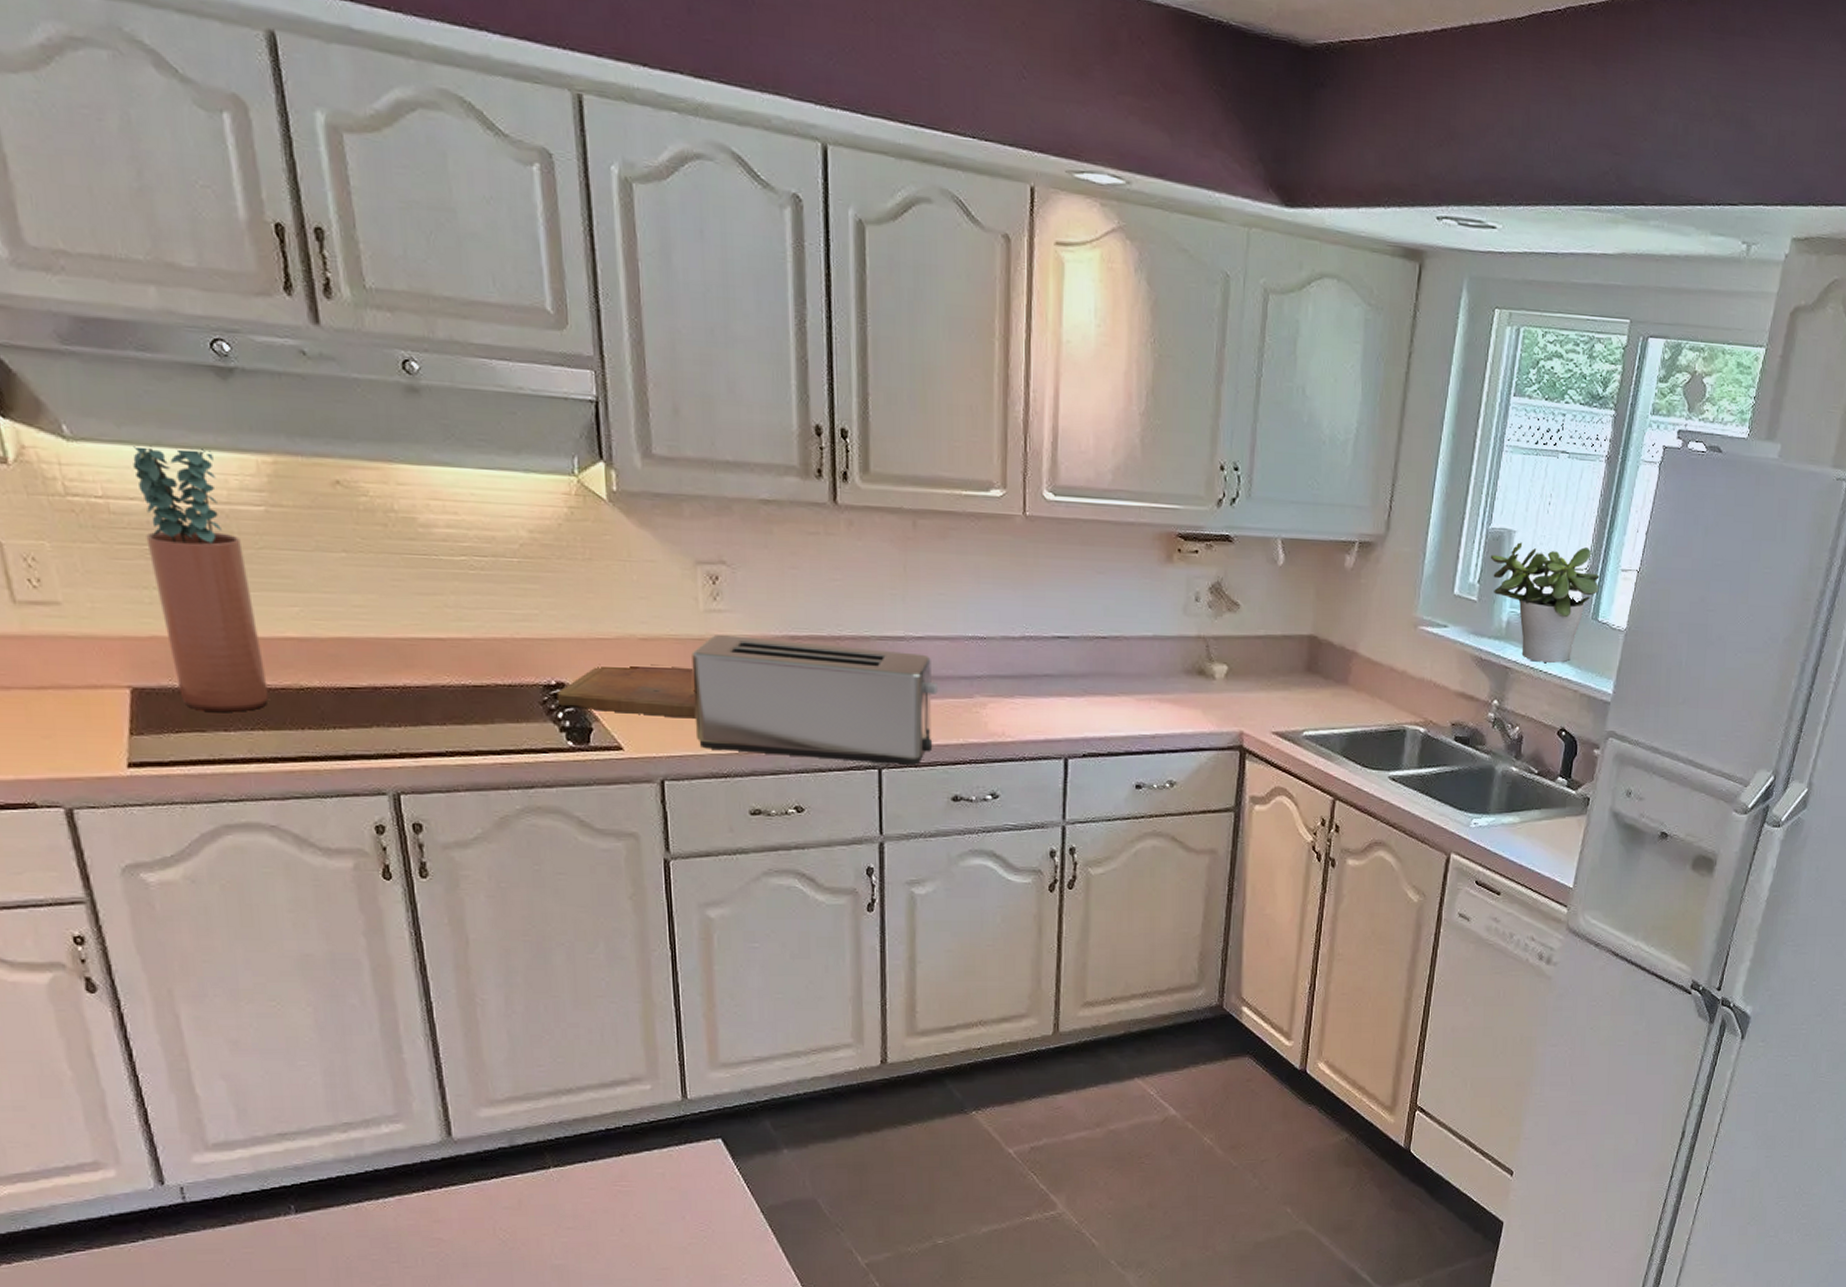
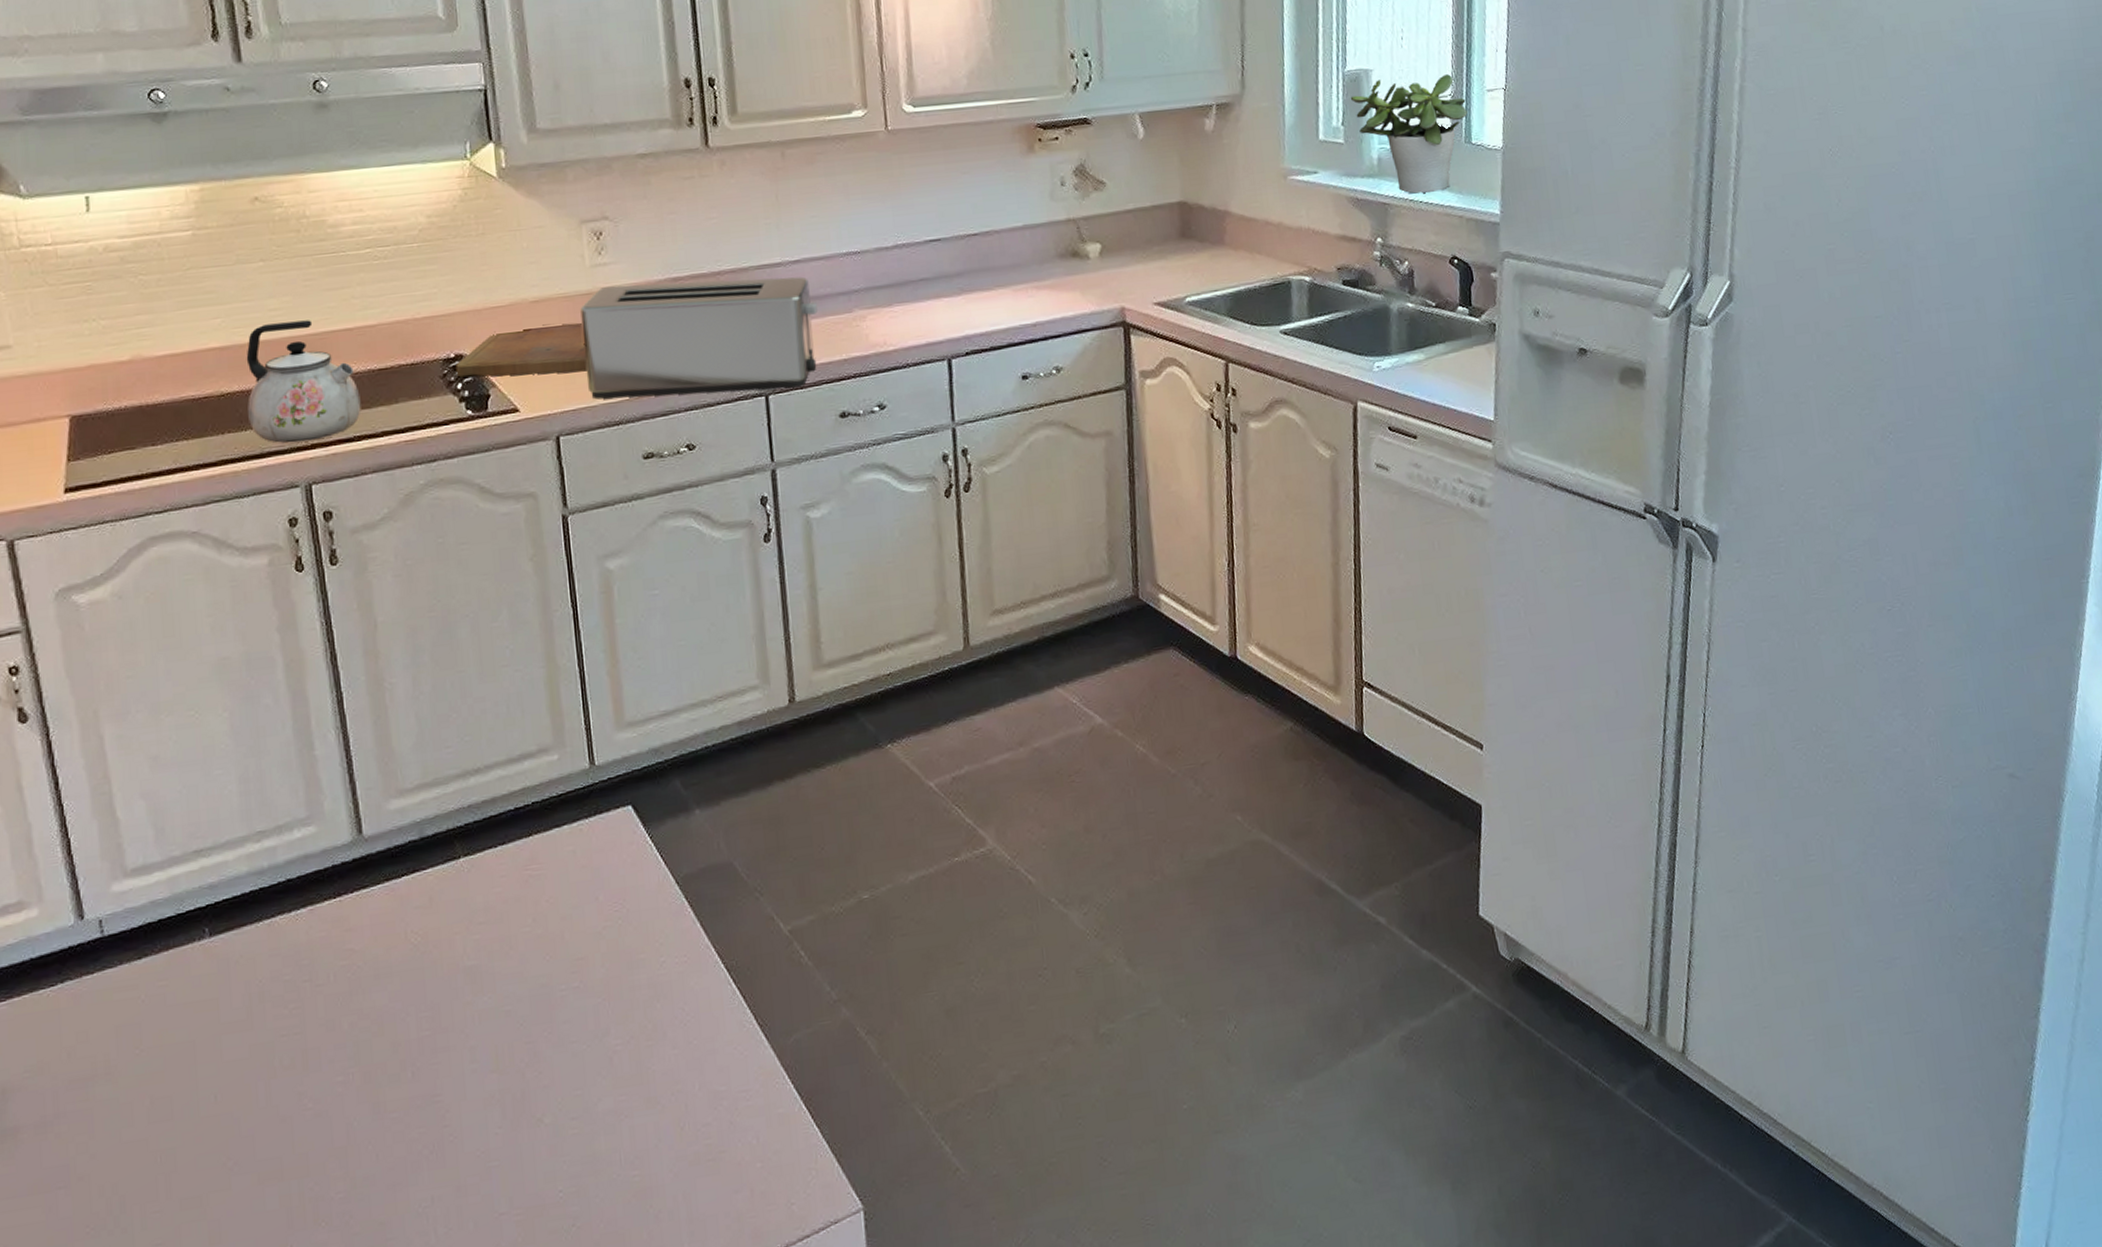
vase: present [133,445,269,712] -> none [79,187,193,430]
kettle: none [327,621,455,750] -> present [246,320,362,444]

